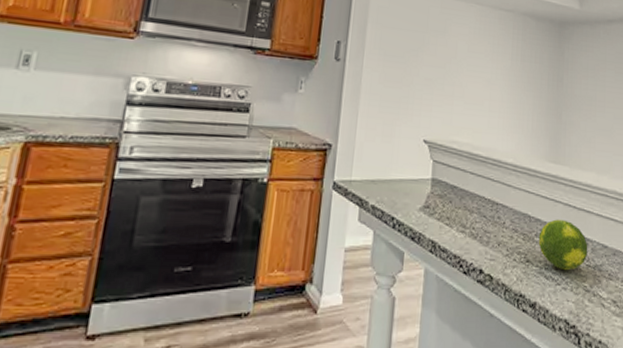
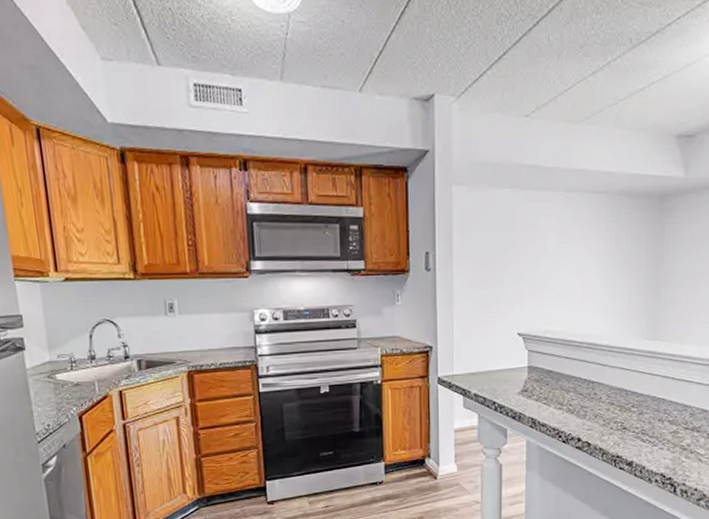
fruit: present [538,219,588,271] -> none [635,390,687,434]

